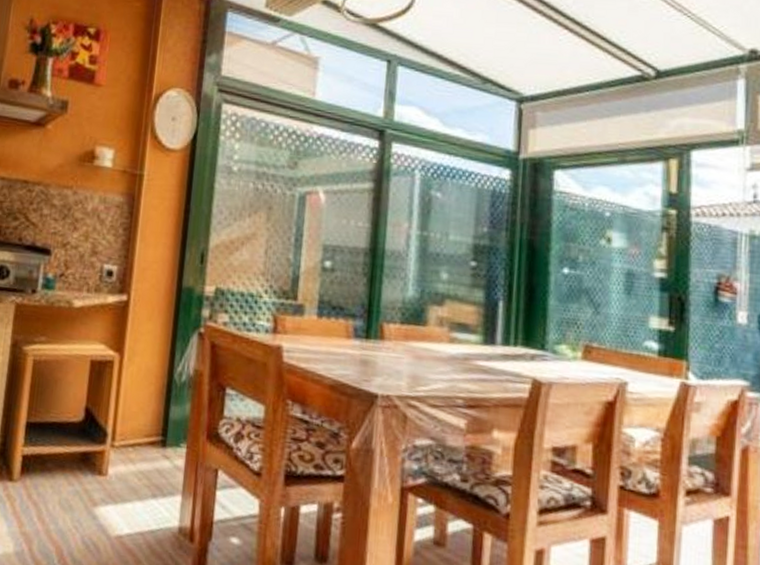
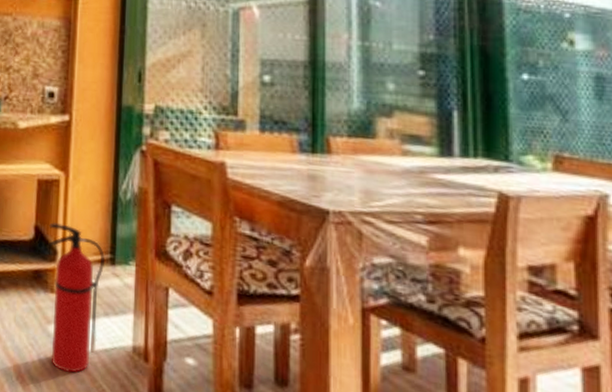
fire extinguisher: none [95,404,157,555] -> present [48,222,106,373]

